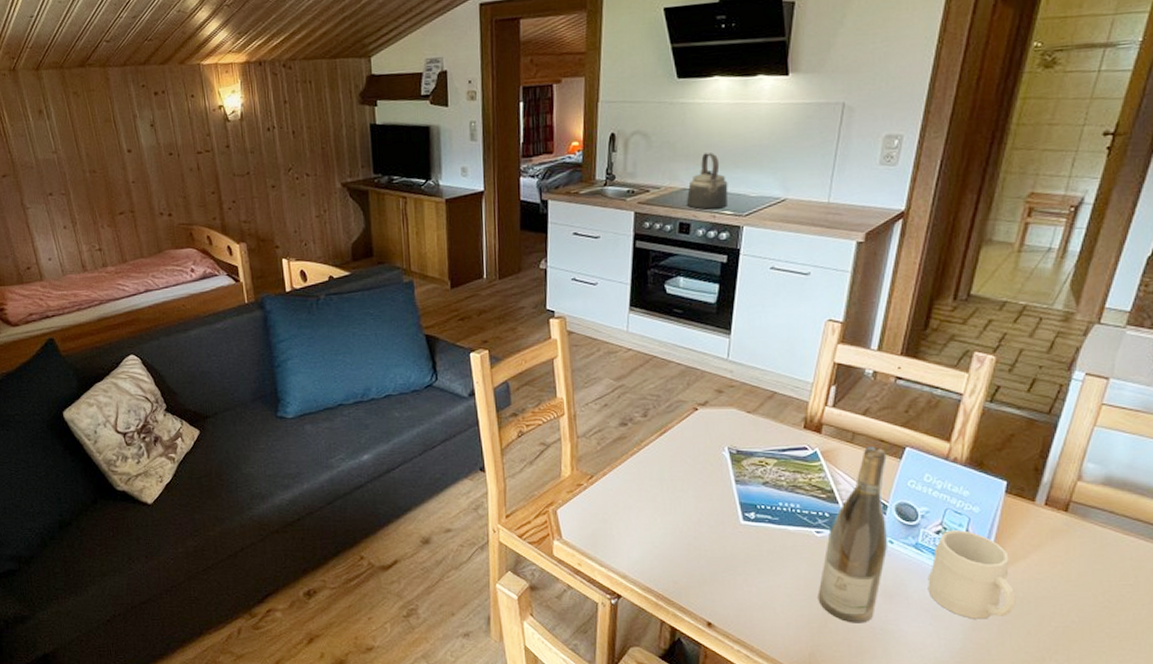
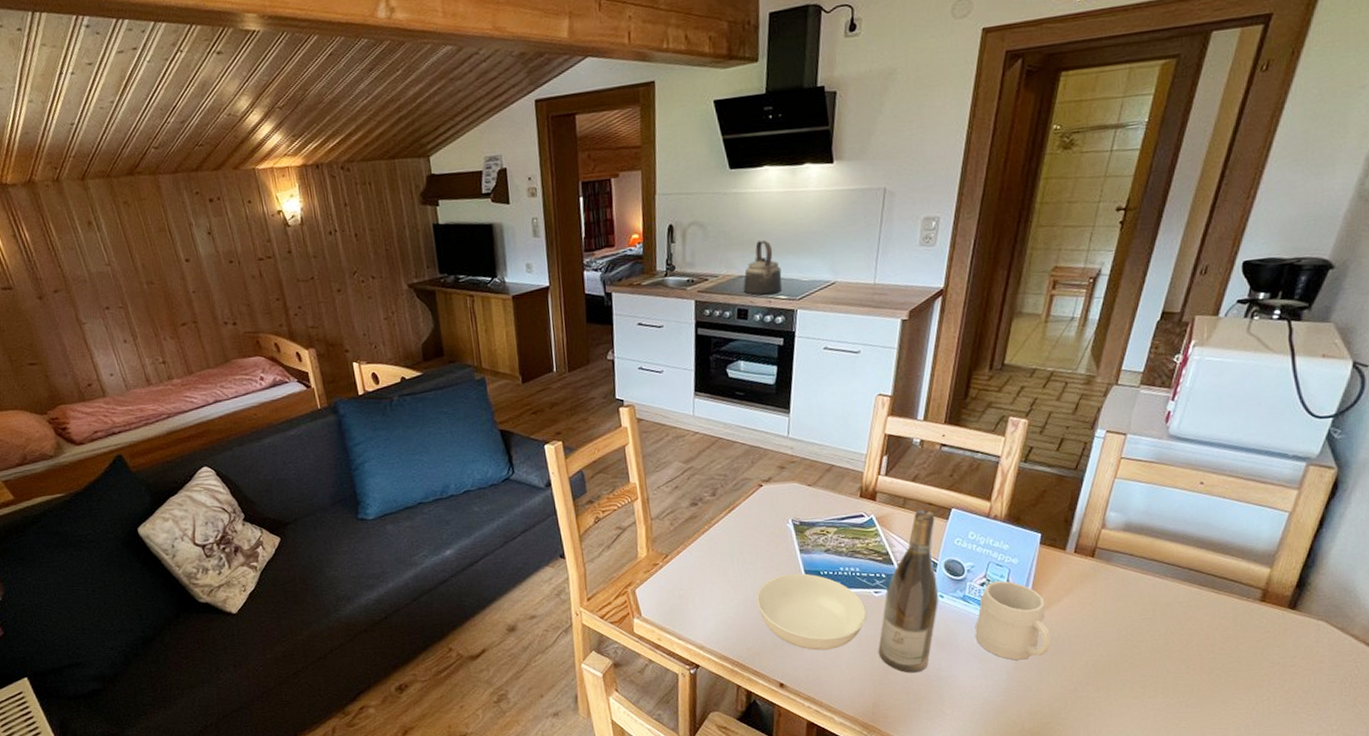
bowl: none [686,505,807,590] -> present [756,573,868,651]

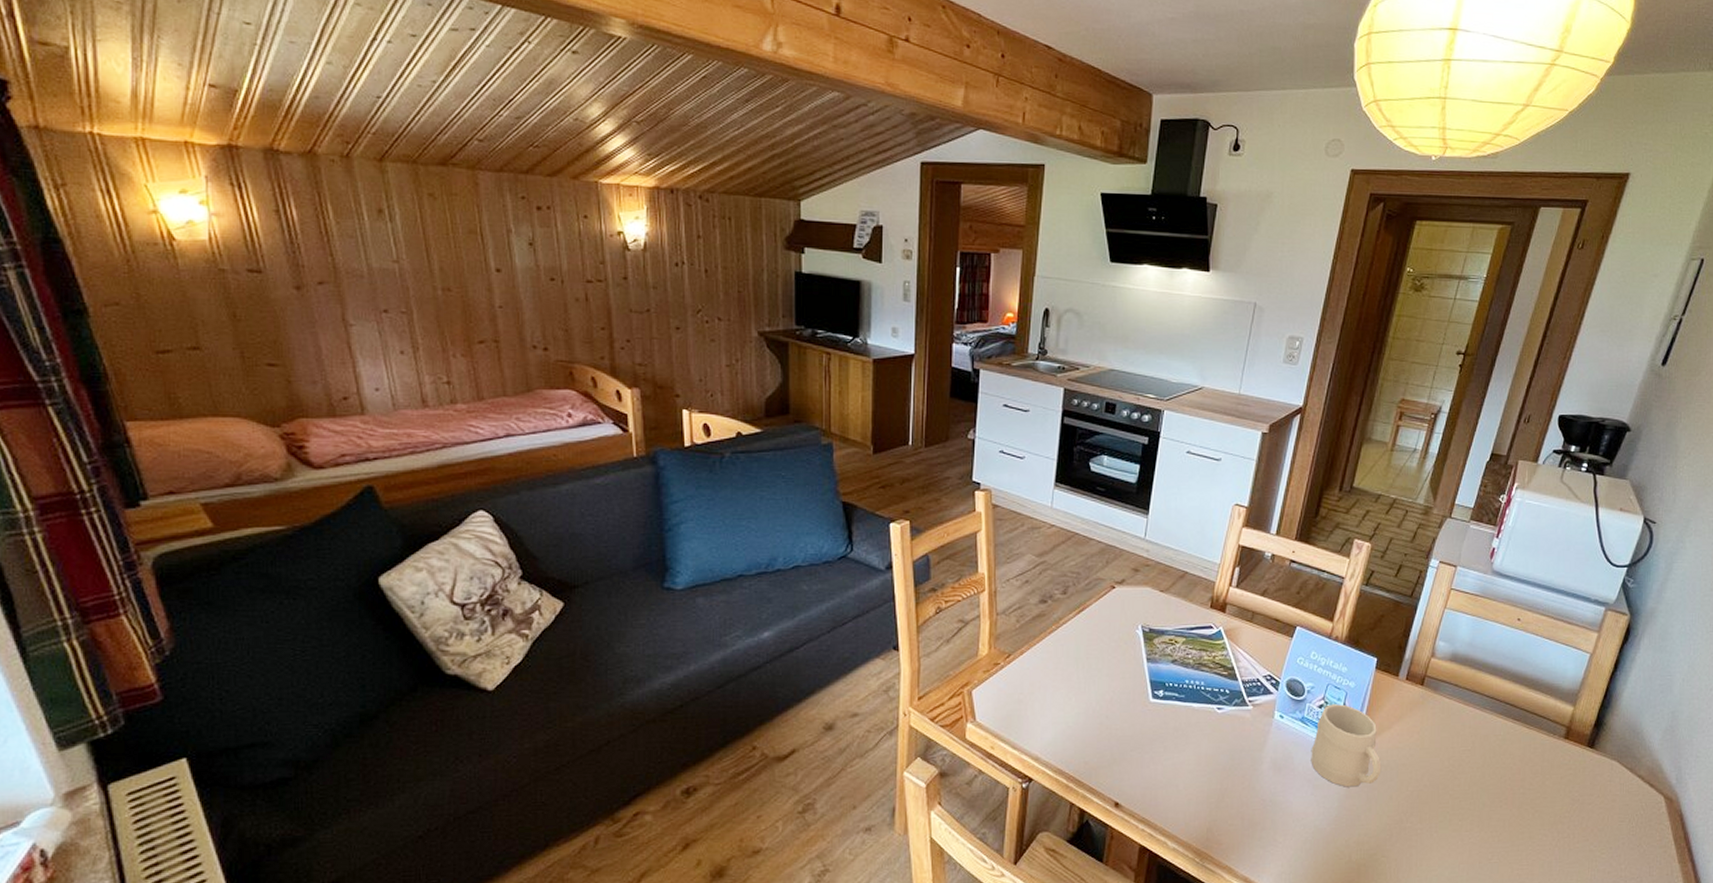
kettle: present [743,240,782,296] -> none [1113,337,1152,393]
bowl: present [756,573,868,651] -> none [1098,683,1209,768]
wine bottle: present [878,509,939,673] -> none [1217,625,1280,797]

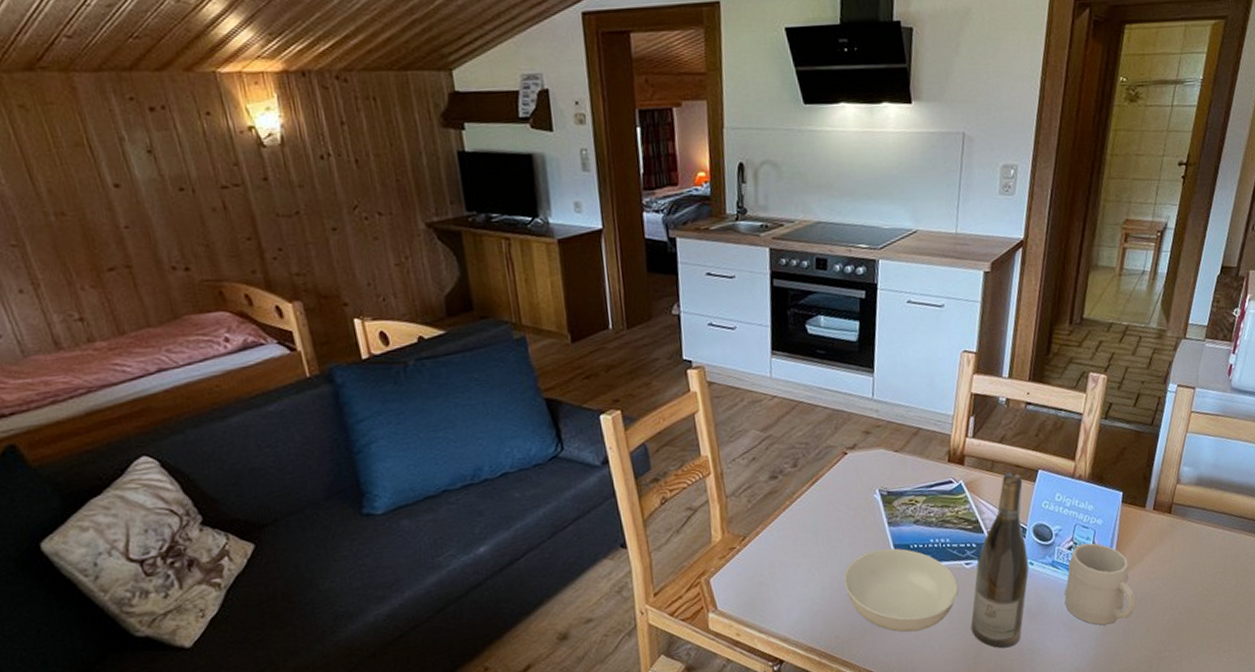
bowl: none [1098,683,1209,768] -> present [843,548,959,633]
wine bottle: none [1217,625,1280,797] -> present [971,472,1030,648]

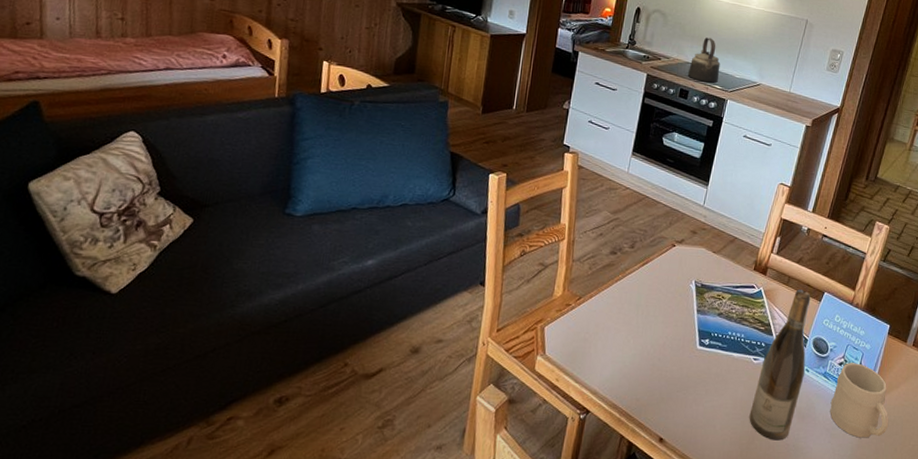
kettle: none [821,183,862,245] -> present [687,37,721,84]
bowl: present [843,548,959,633] -> none [652,331,745,409]

